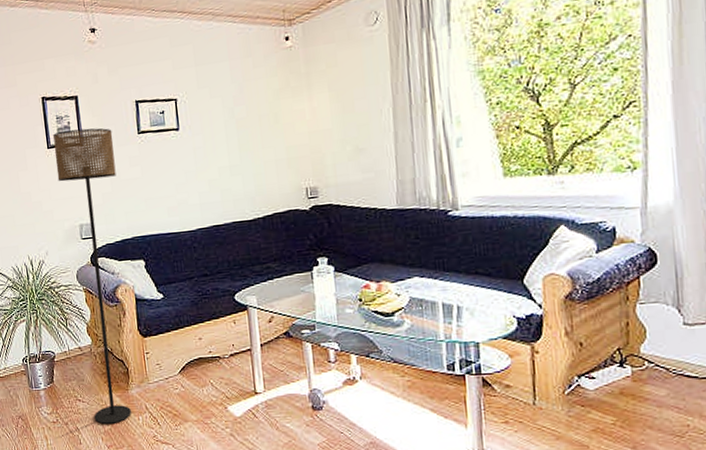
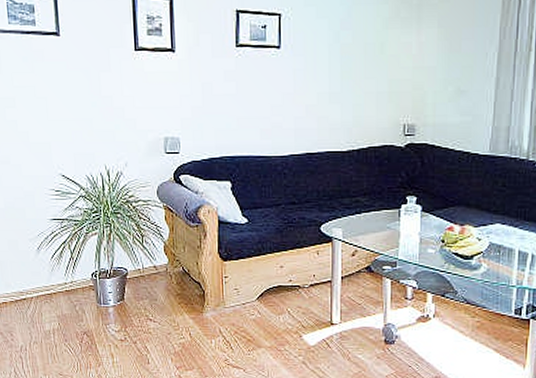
floor lamp: present [53,128,131,424] -> none [142,33,209,345]

